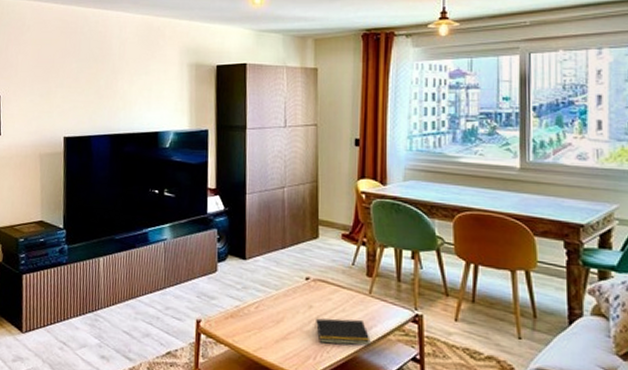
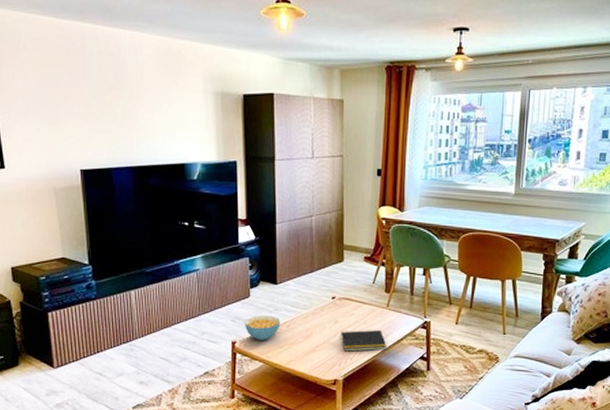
cereal bowl: none [210,293,249,322] -> present [244,315,281,340]

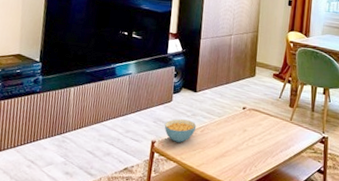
notepad: present [340,330,387,352] -> none [247,139,289,161]

